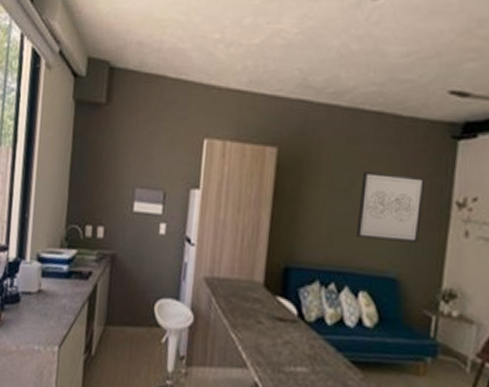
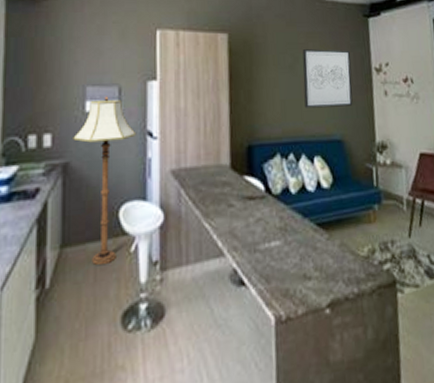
floor lamp: none [121,199,176,348] -> present [73,96,137,266]

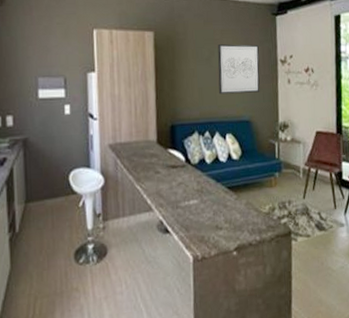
floor lamp: present [73,96,137,266] -> none [29,85,80,217]

